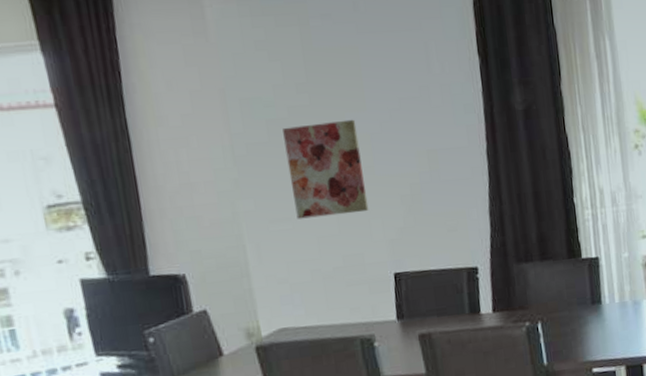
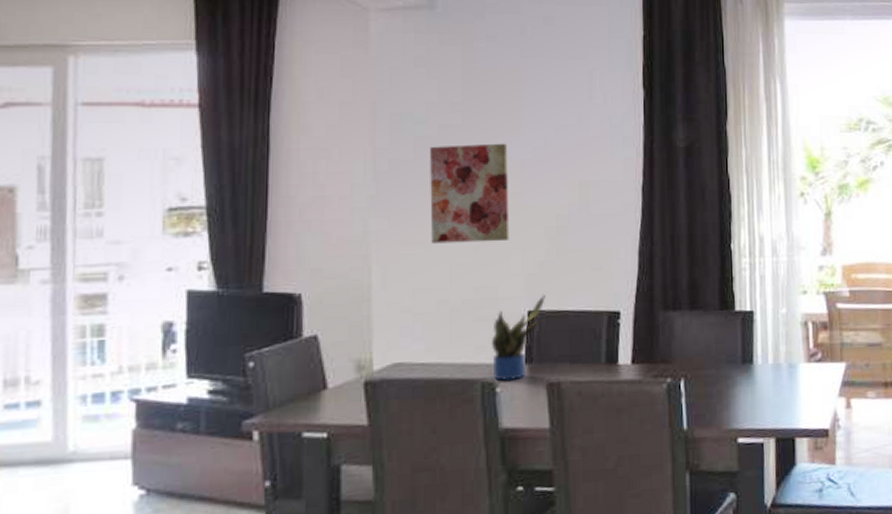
potted plant: none [364,257,409,337] -> present [492,294,545,382]

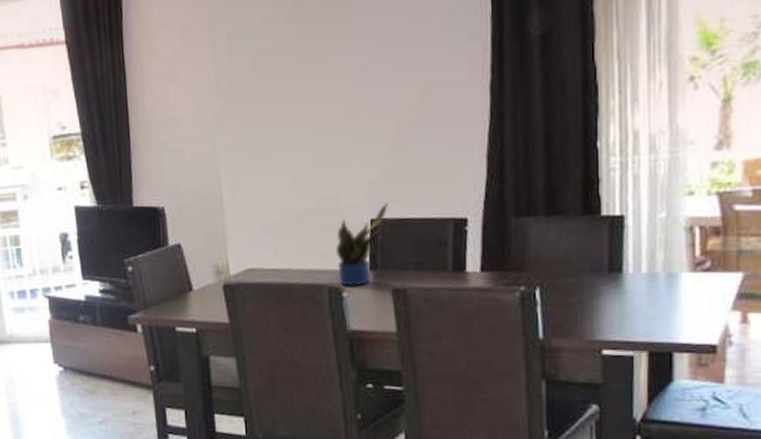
wall art: present [430,143,510,244] -> none [267,50,349,157]

